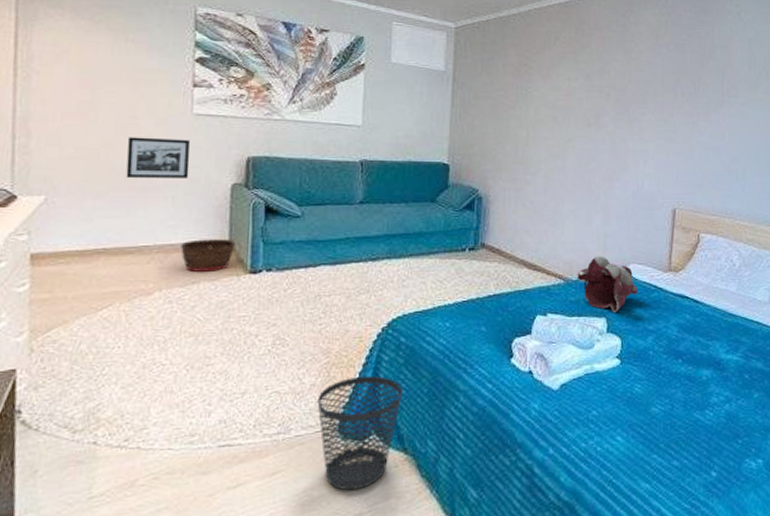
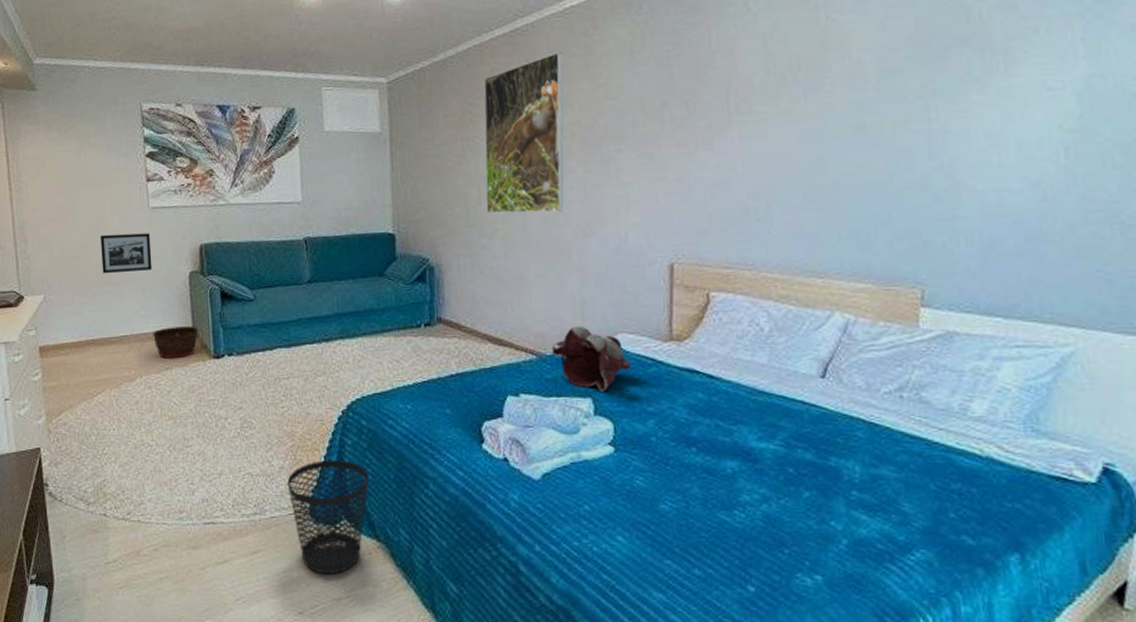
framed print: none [533,26,605,158] -> present [484,52,564,214]

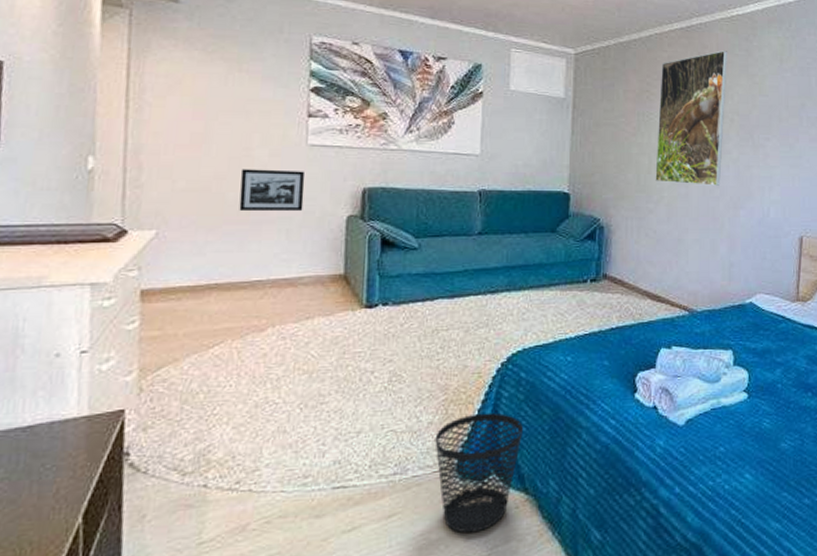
basket: present [153,326,198,358] -> none [294,273,350,307]
teddy bear: present [551,325,631,391] -> none [702,286,765,344]

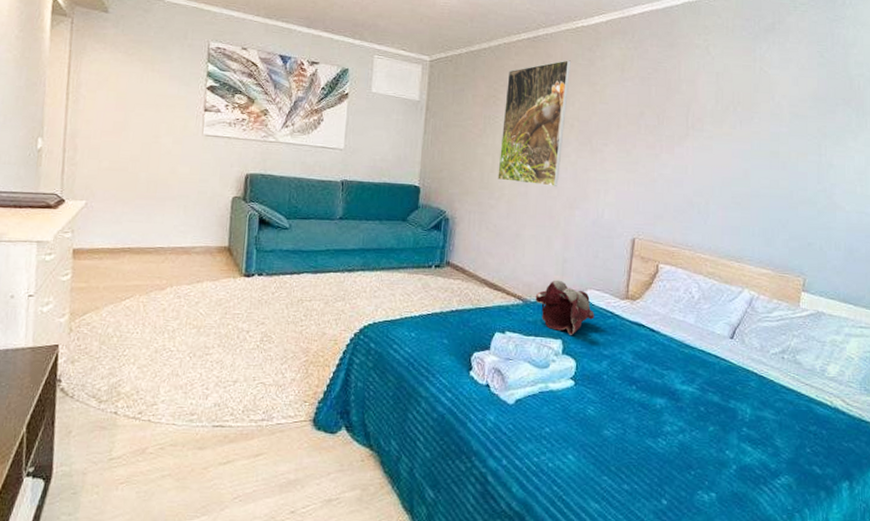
picture frame: present [239,169,306,211] -> none [148,153,201,191]
wastebasket: present [435,412,523,534] -> none [296,375,370,478]
teddy bear: none [702,286,765,344] -> present [535,280,594,335]

